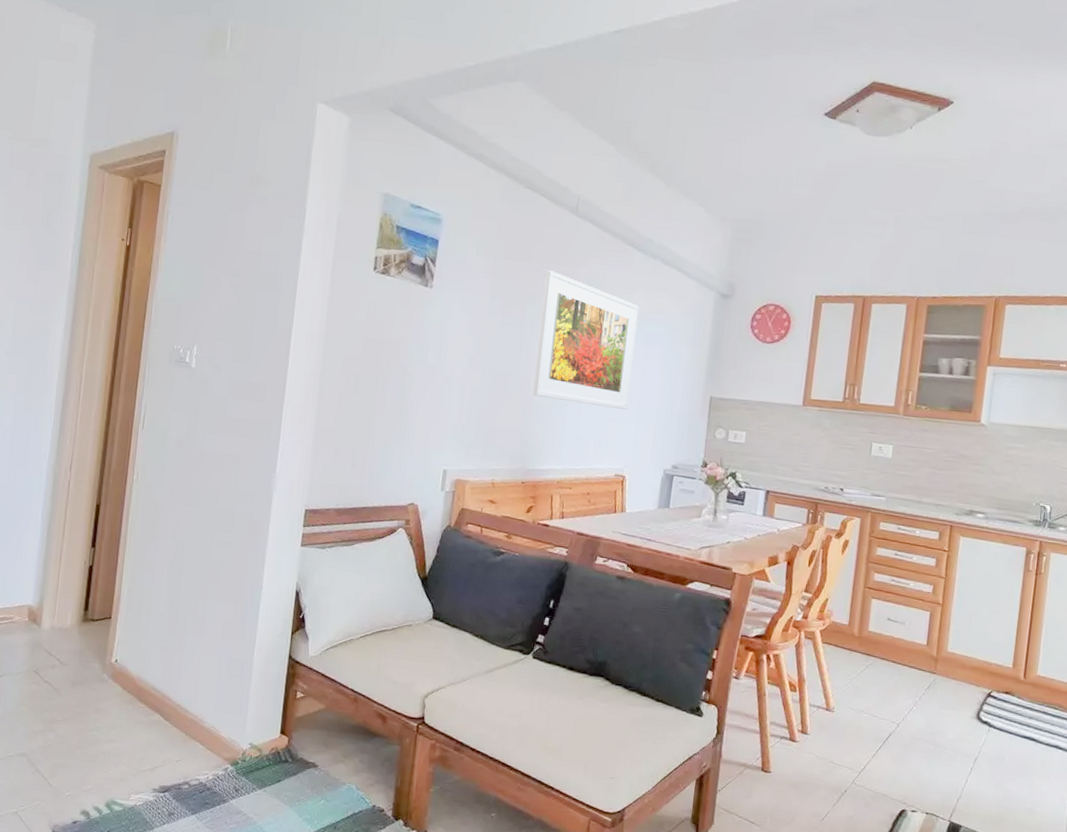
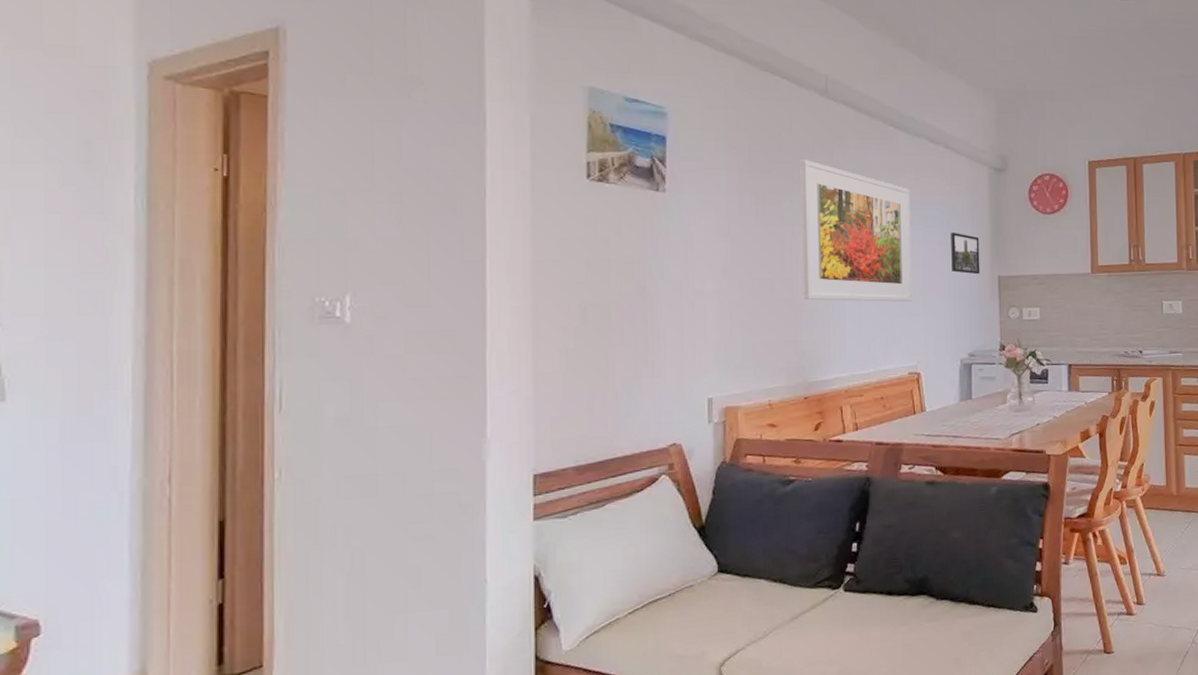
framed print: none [667,350,697,393] -> present [951,232,980,275]

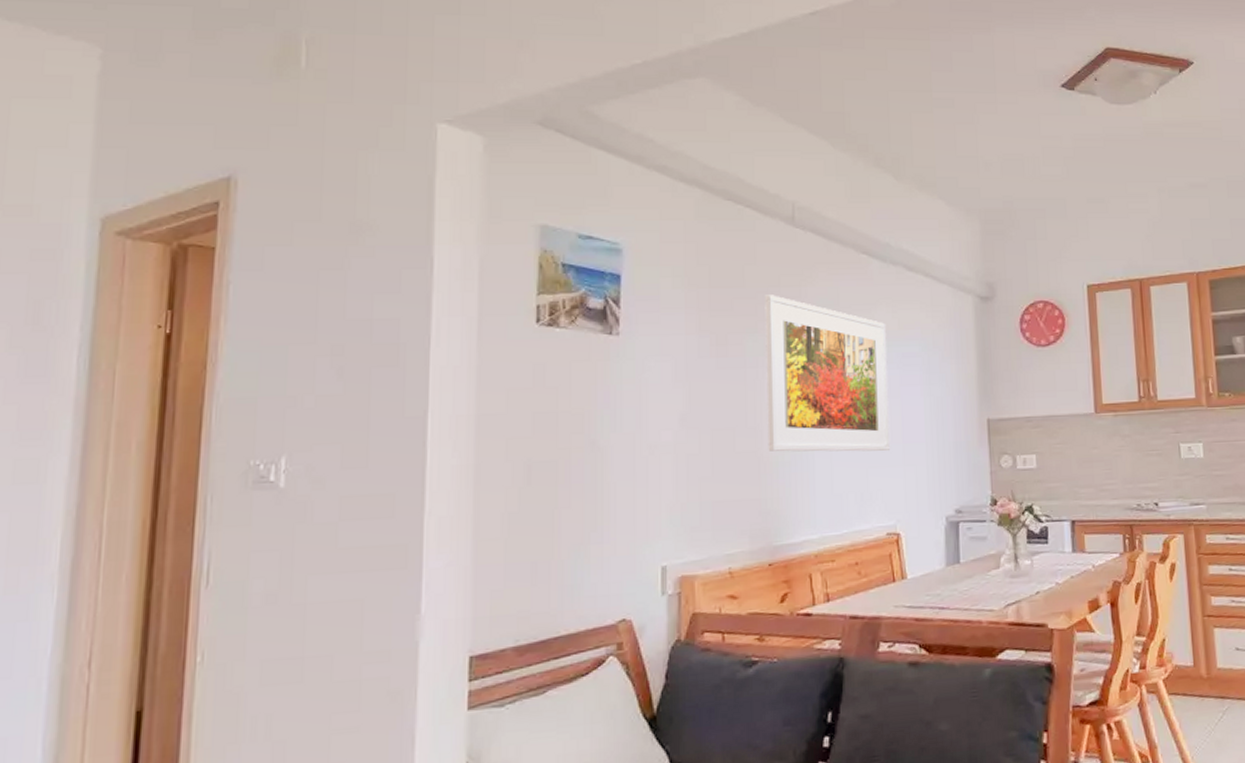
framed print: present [951,232,980,275] -> none [932,370,967,418]

